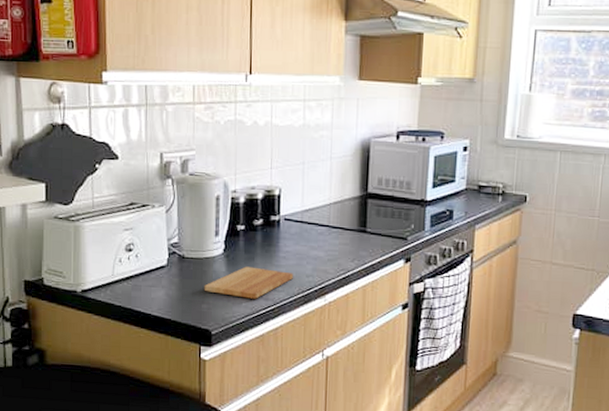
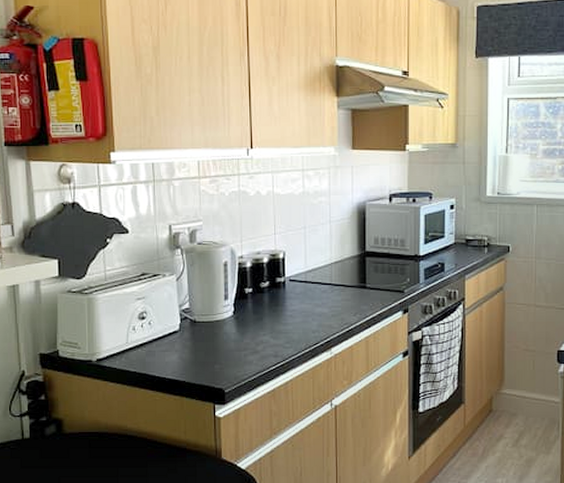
cutting board: present [204,266,294,299] -> none [215,326,301,357]

